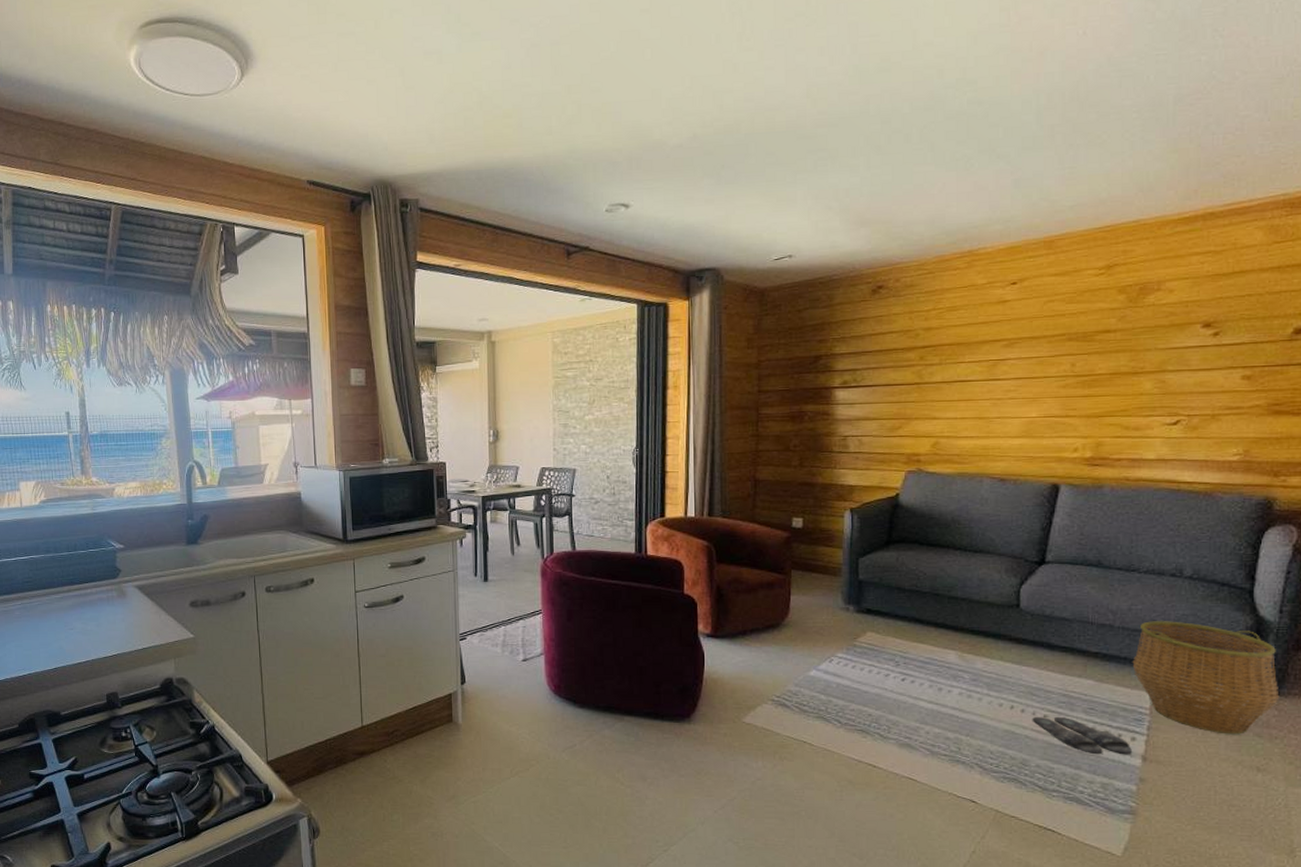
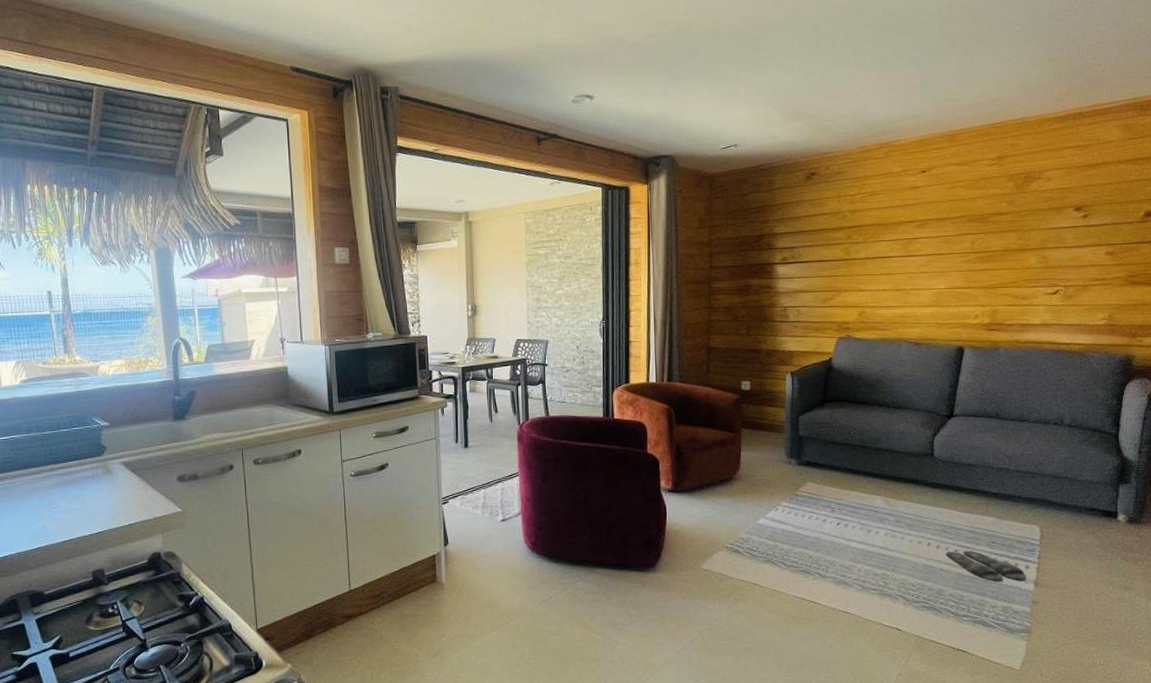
basket: present [1132,621,1280,735] -> none [1025,463,1141,559]

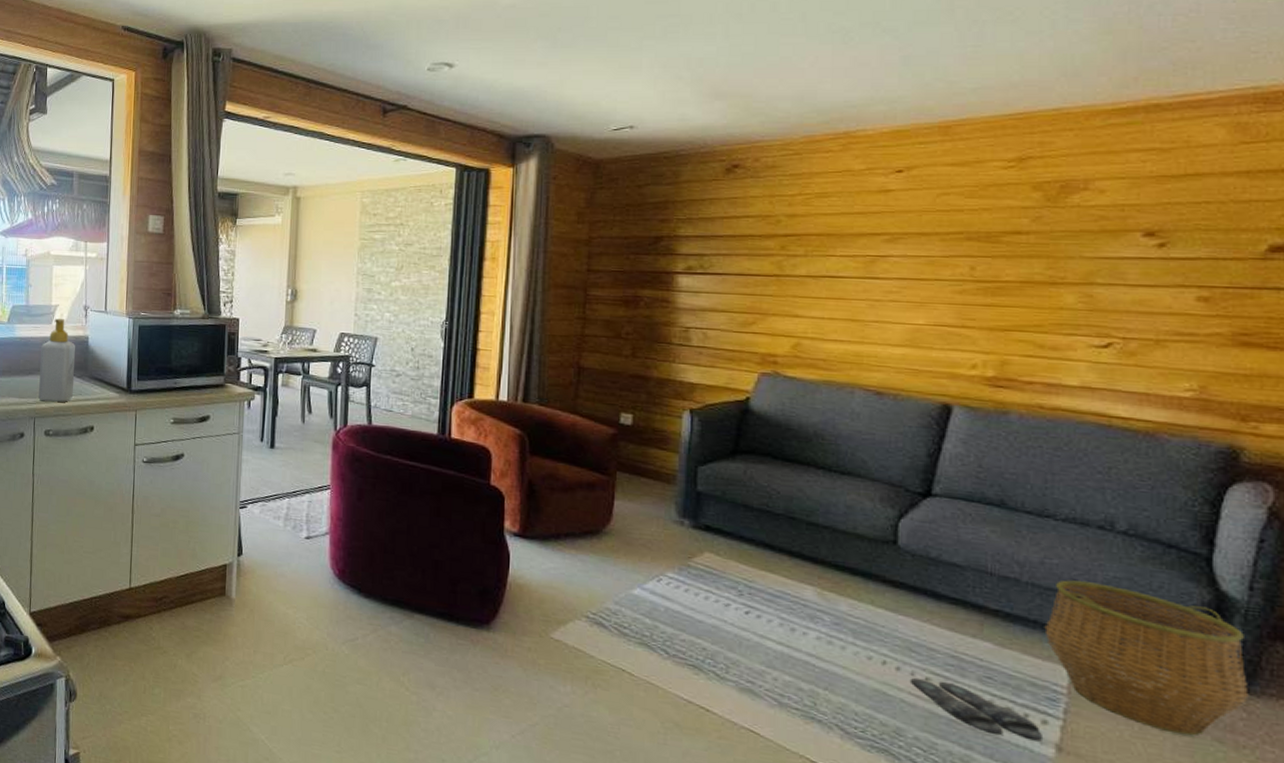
soap bottle: none [242,353,278,432] -> present [39,319,76,402]
basket: none [1025,463,1141,559] -> present [1044,580,1249,736]

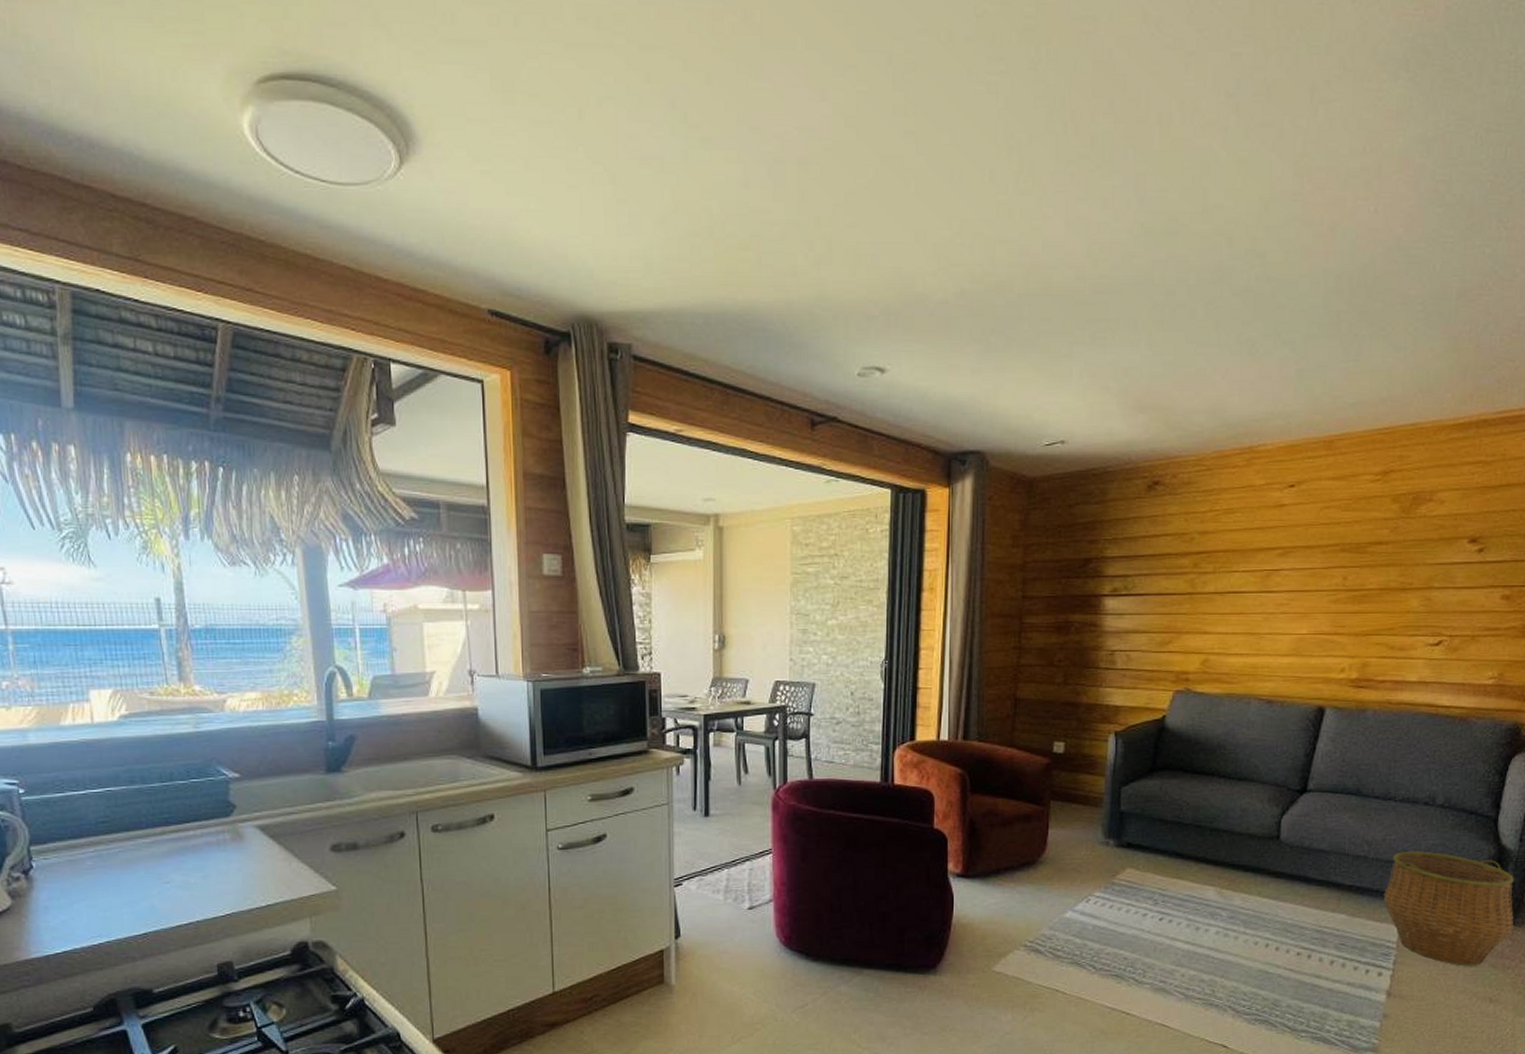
soap bottle: present [39,319,76,402] -> none [417,688,464,790]
slippers: present [909,677,1042,741] -> none [1285,953,1378,992]

